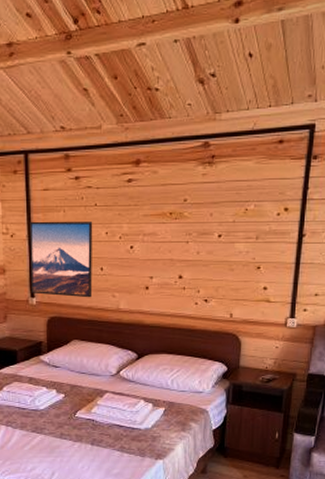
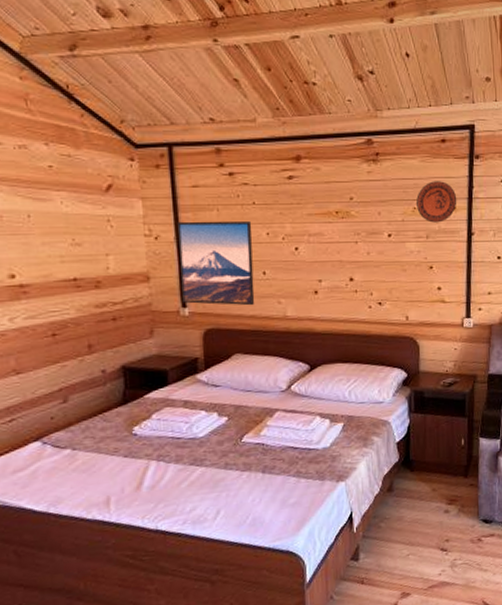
decorative plate: none [249,182,291,224] -> present [416,181,457,223]

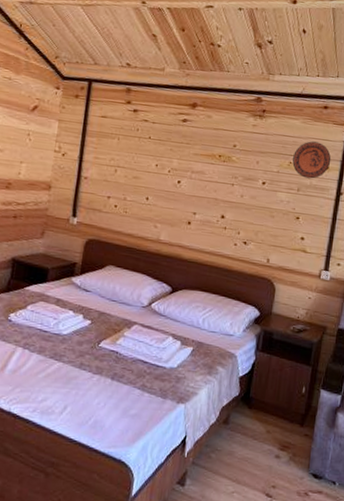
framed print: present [177,220,255,306] -> none [74,143,145,225]

